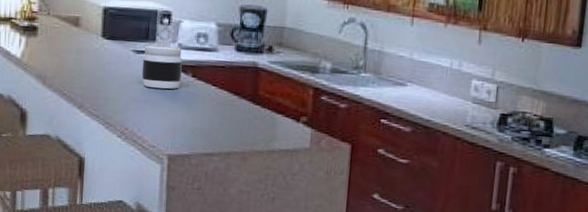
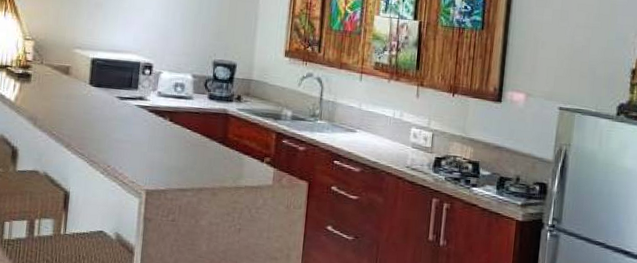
jar: present [141,45,182,89] -> none [124,92,161,132]

